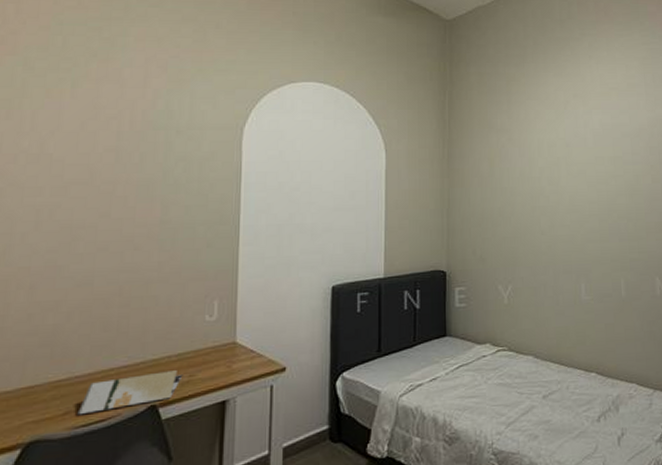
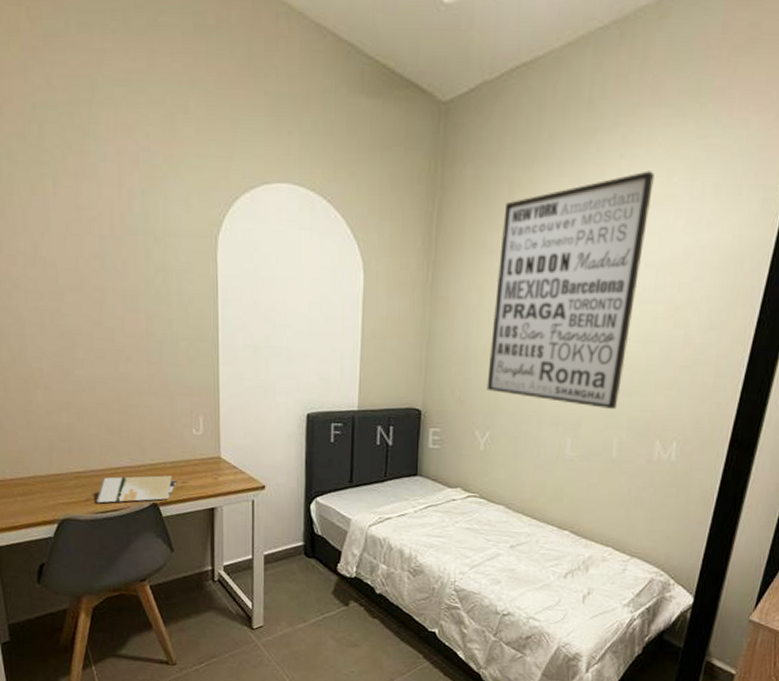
wall art: none [504,67,620,254] -> present [486,171,655,409]

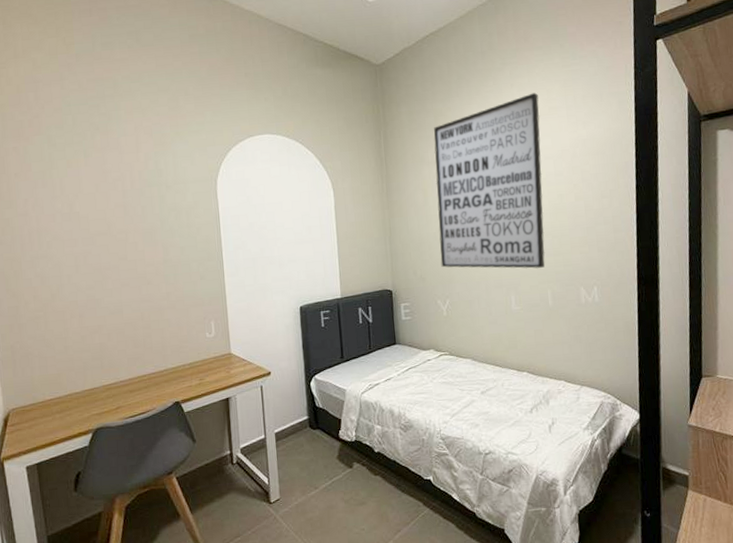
brochure: present [96,475,176,503] -> none [125,376,195,409]

